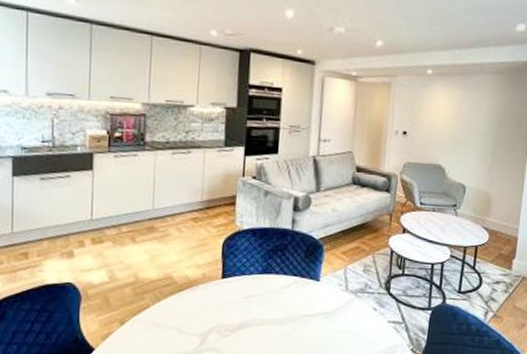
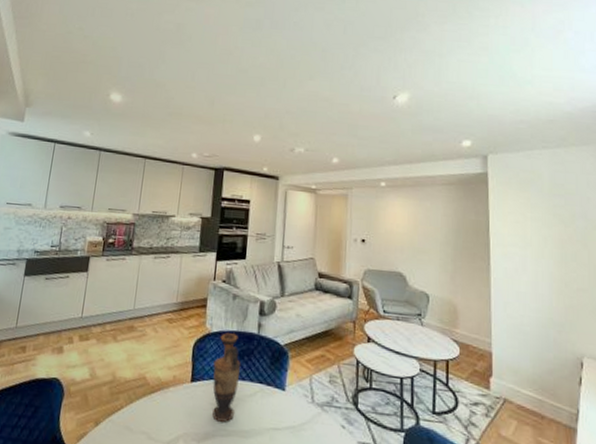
vase: none [245,229,275,313] -> present [212,333,241,422]

